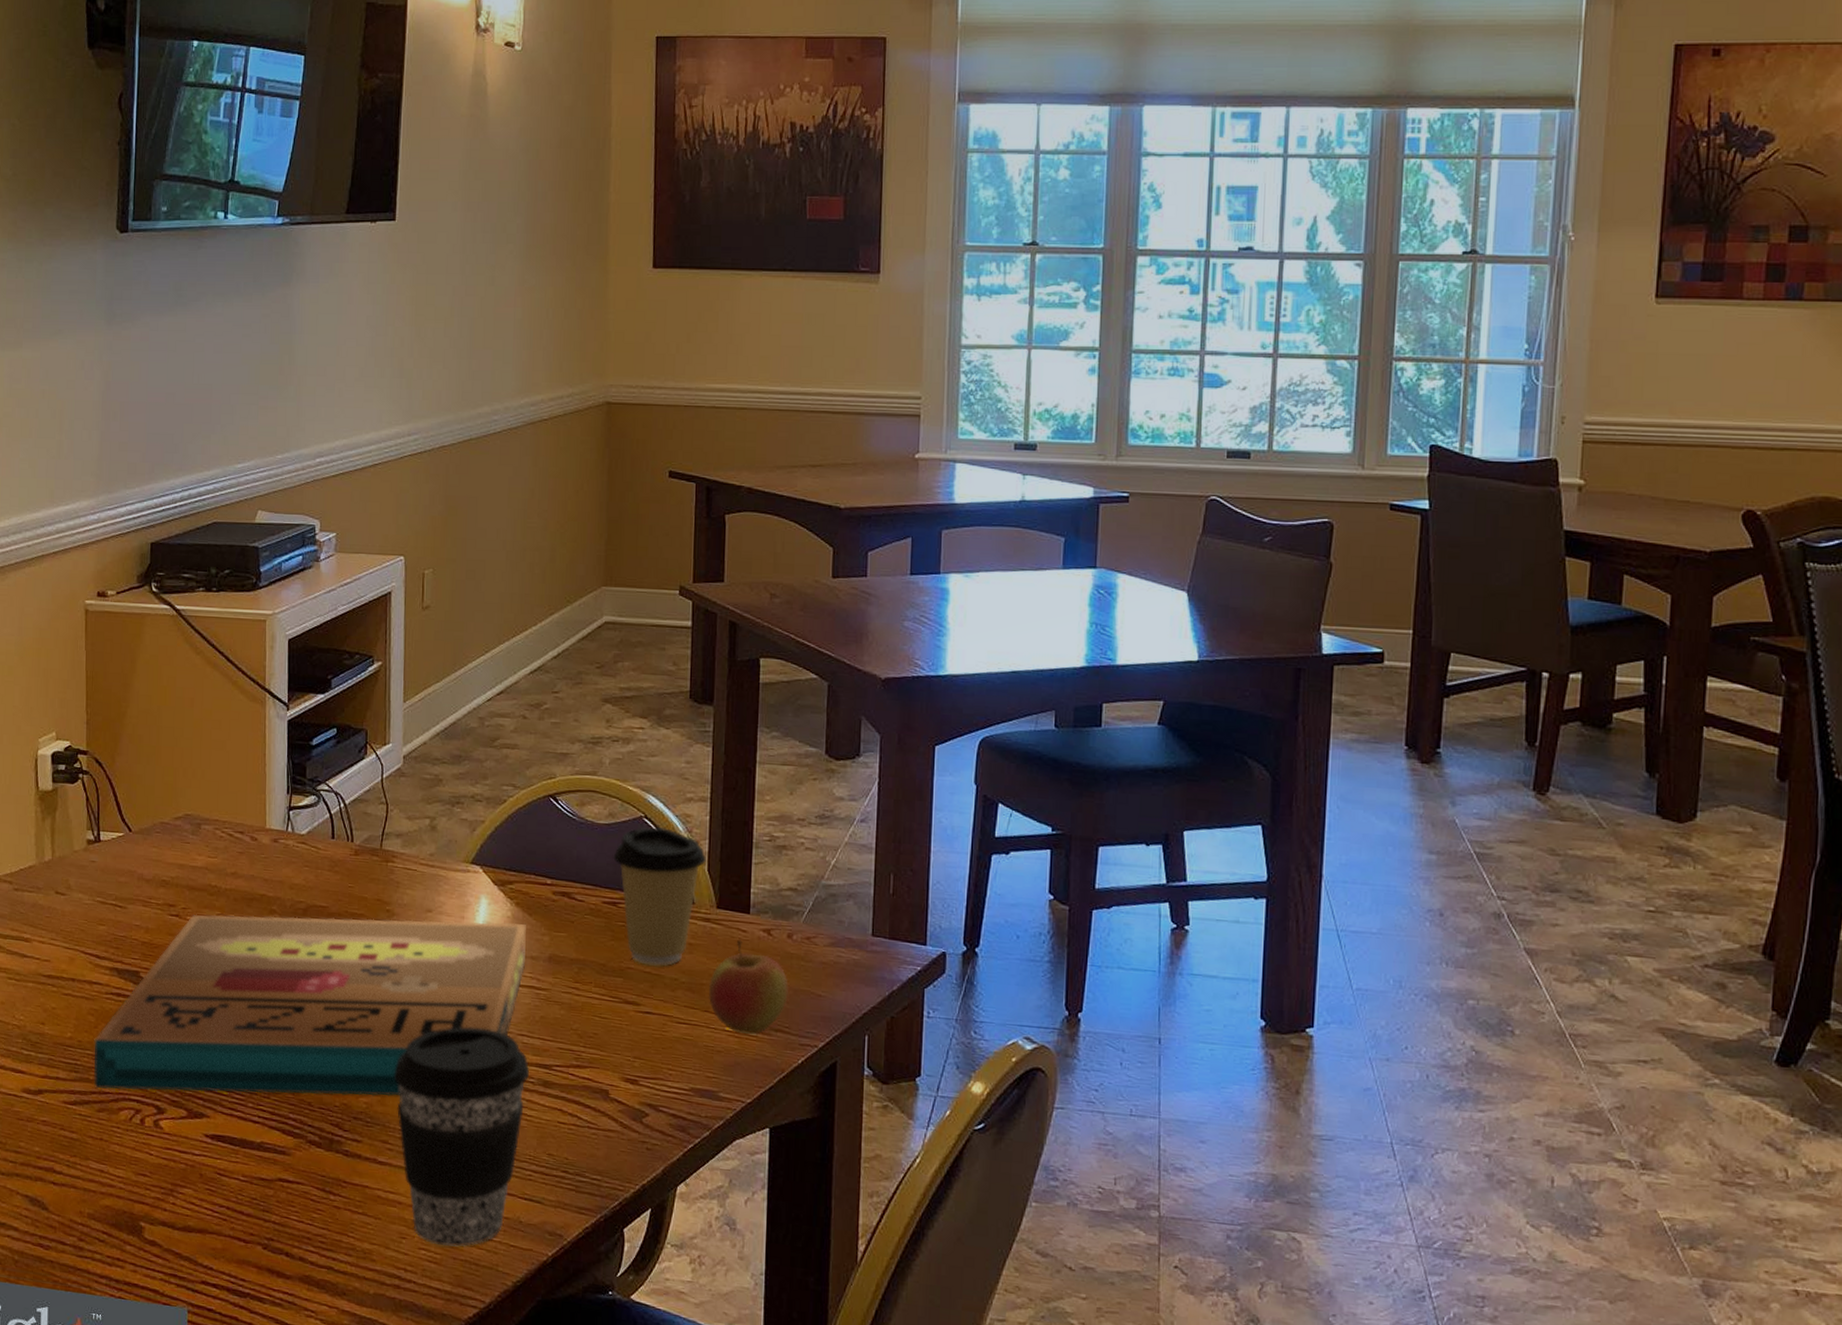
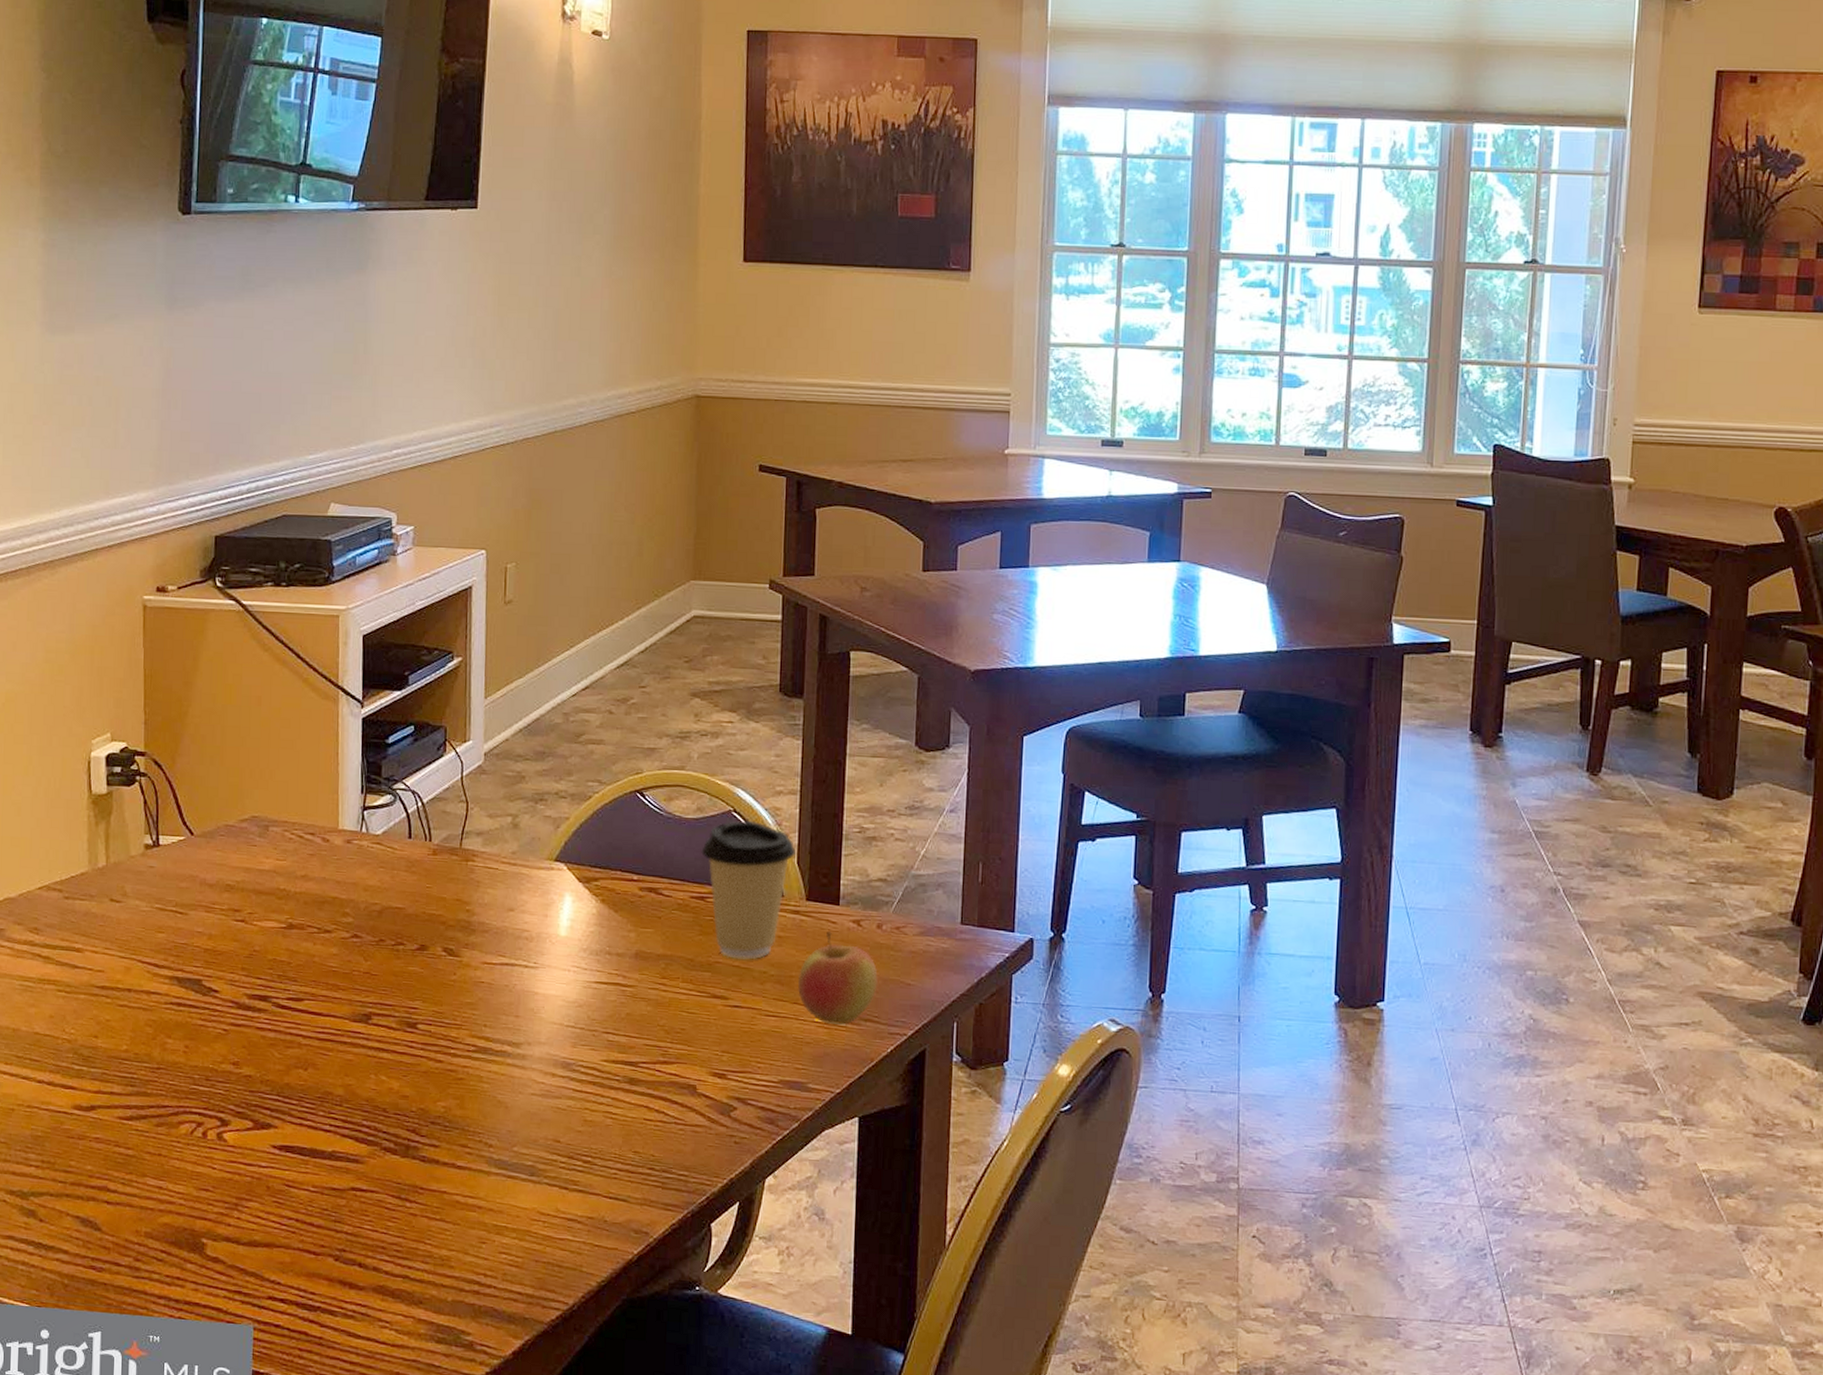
pizza box: present [93,914,526,1097] -> none [151,919,612,1103]
coffee cup: present [394,1027,529,1247] -> none [474,1026,614,1250]

